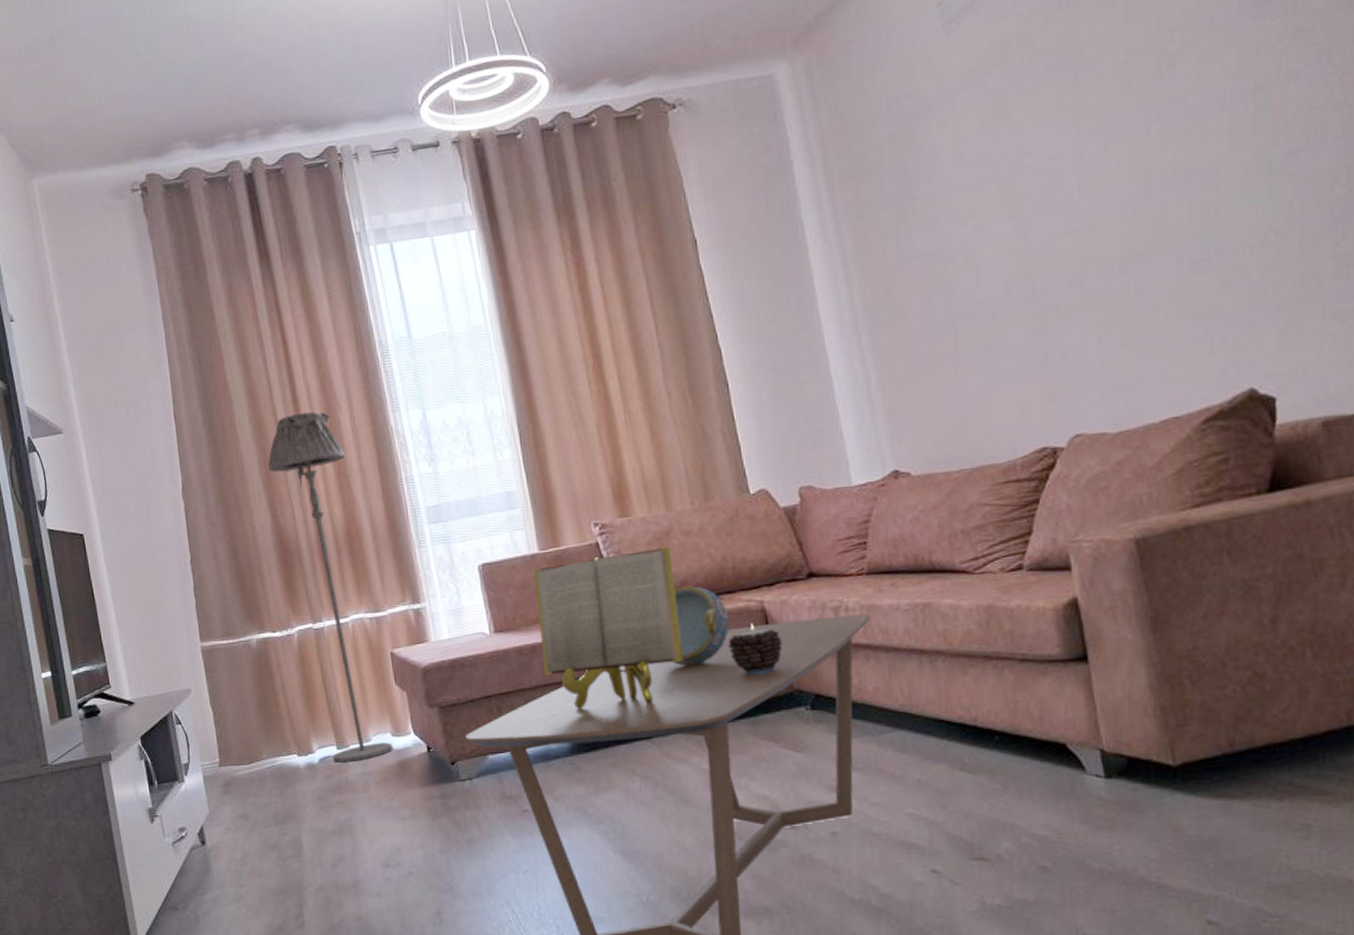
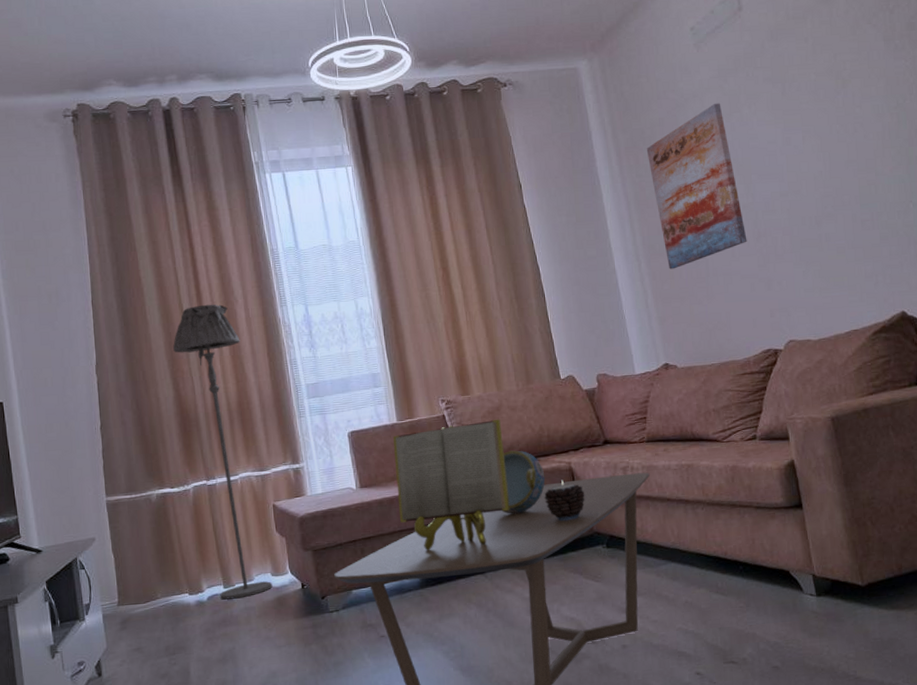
wall art: none [870,106,1016,344] -> present [646,103,747,269]

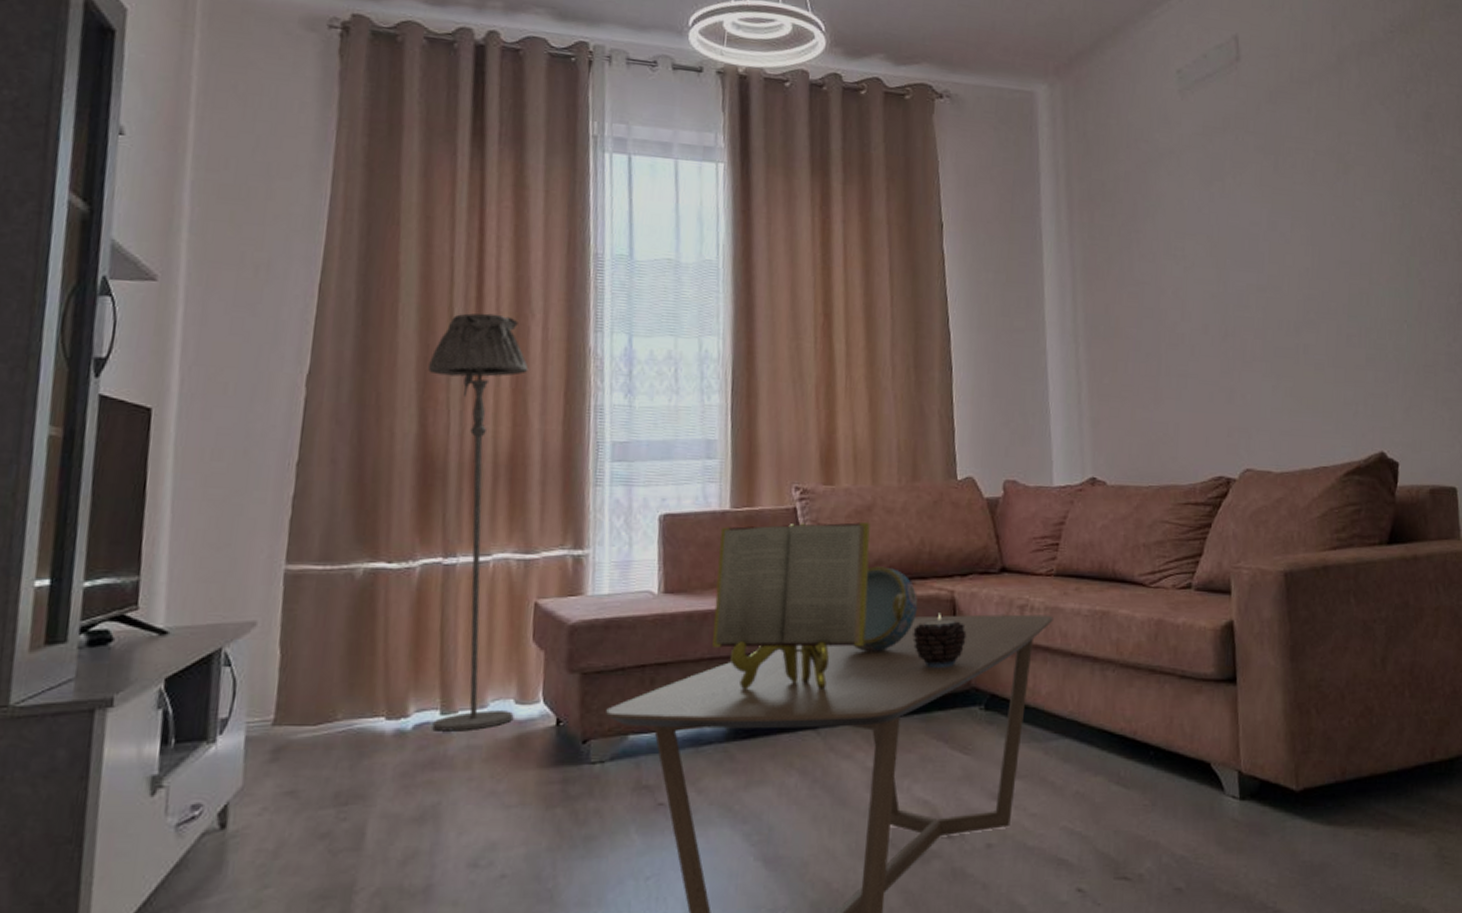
wall art: present [646,103,747,269] -> none [1104,165,1212,360]

